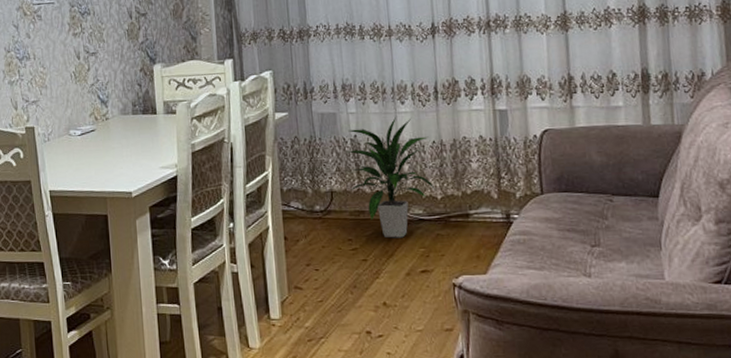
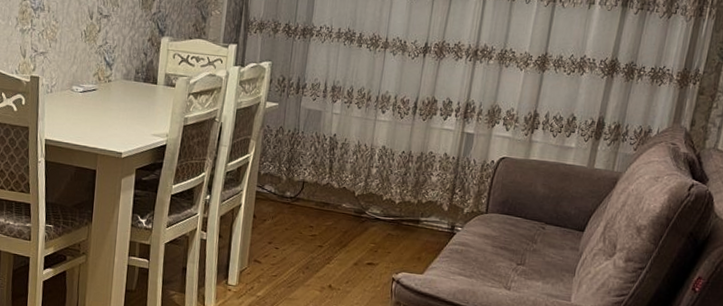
indoor plant: present [346,116,437,238] -> none [321,123,400,232]

